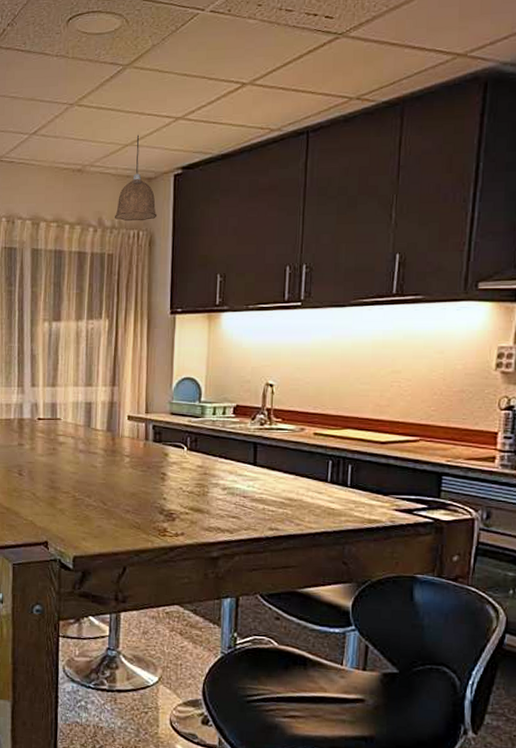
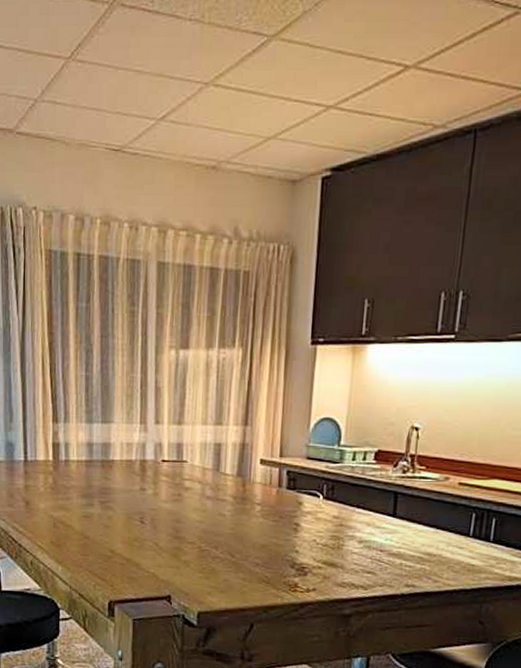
pendant lamp: present [115,135,158,222] -> none [253,126,301,233]

